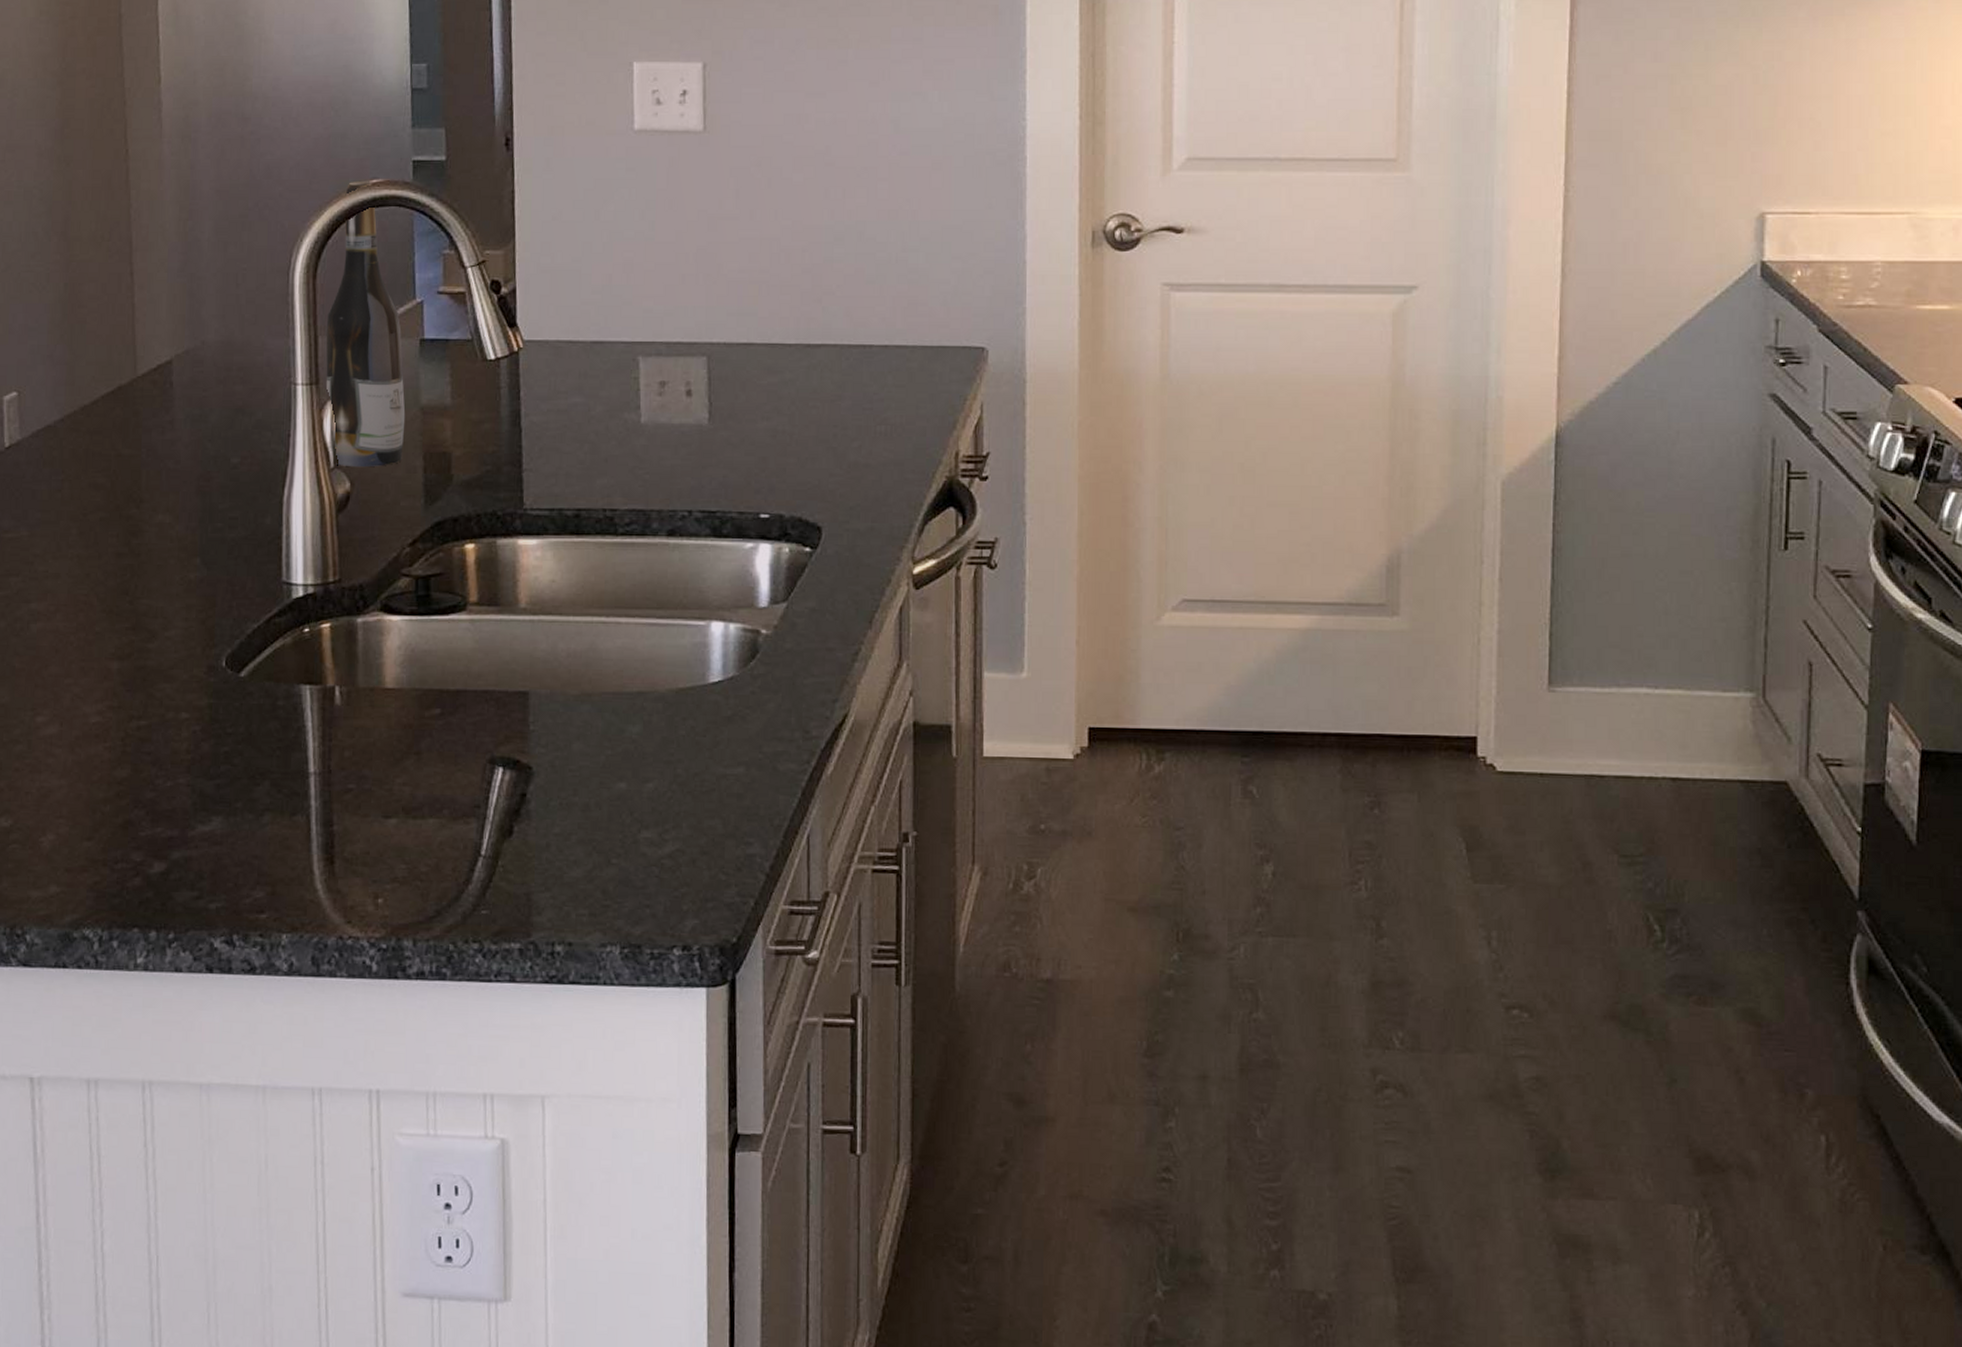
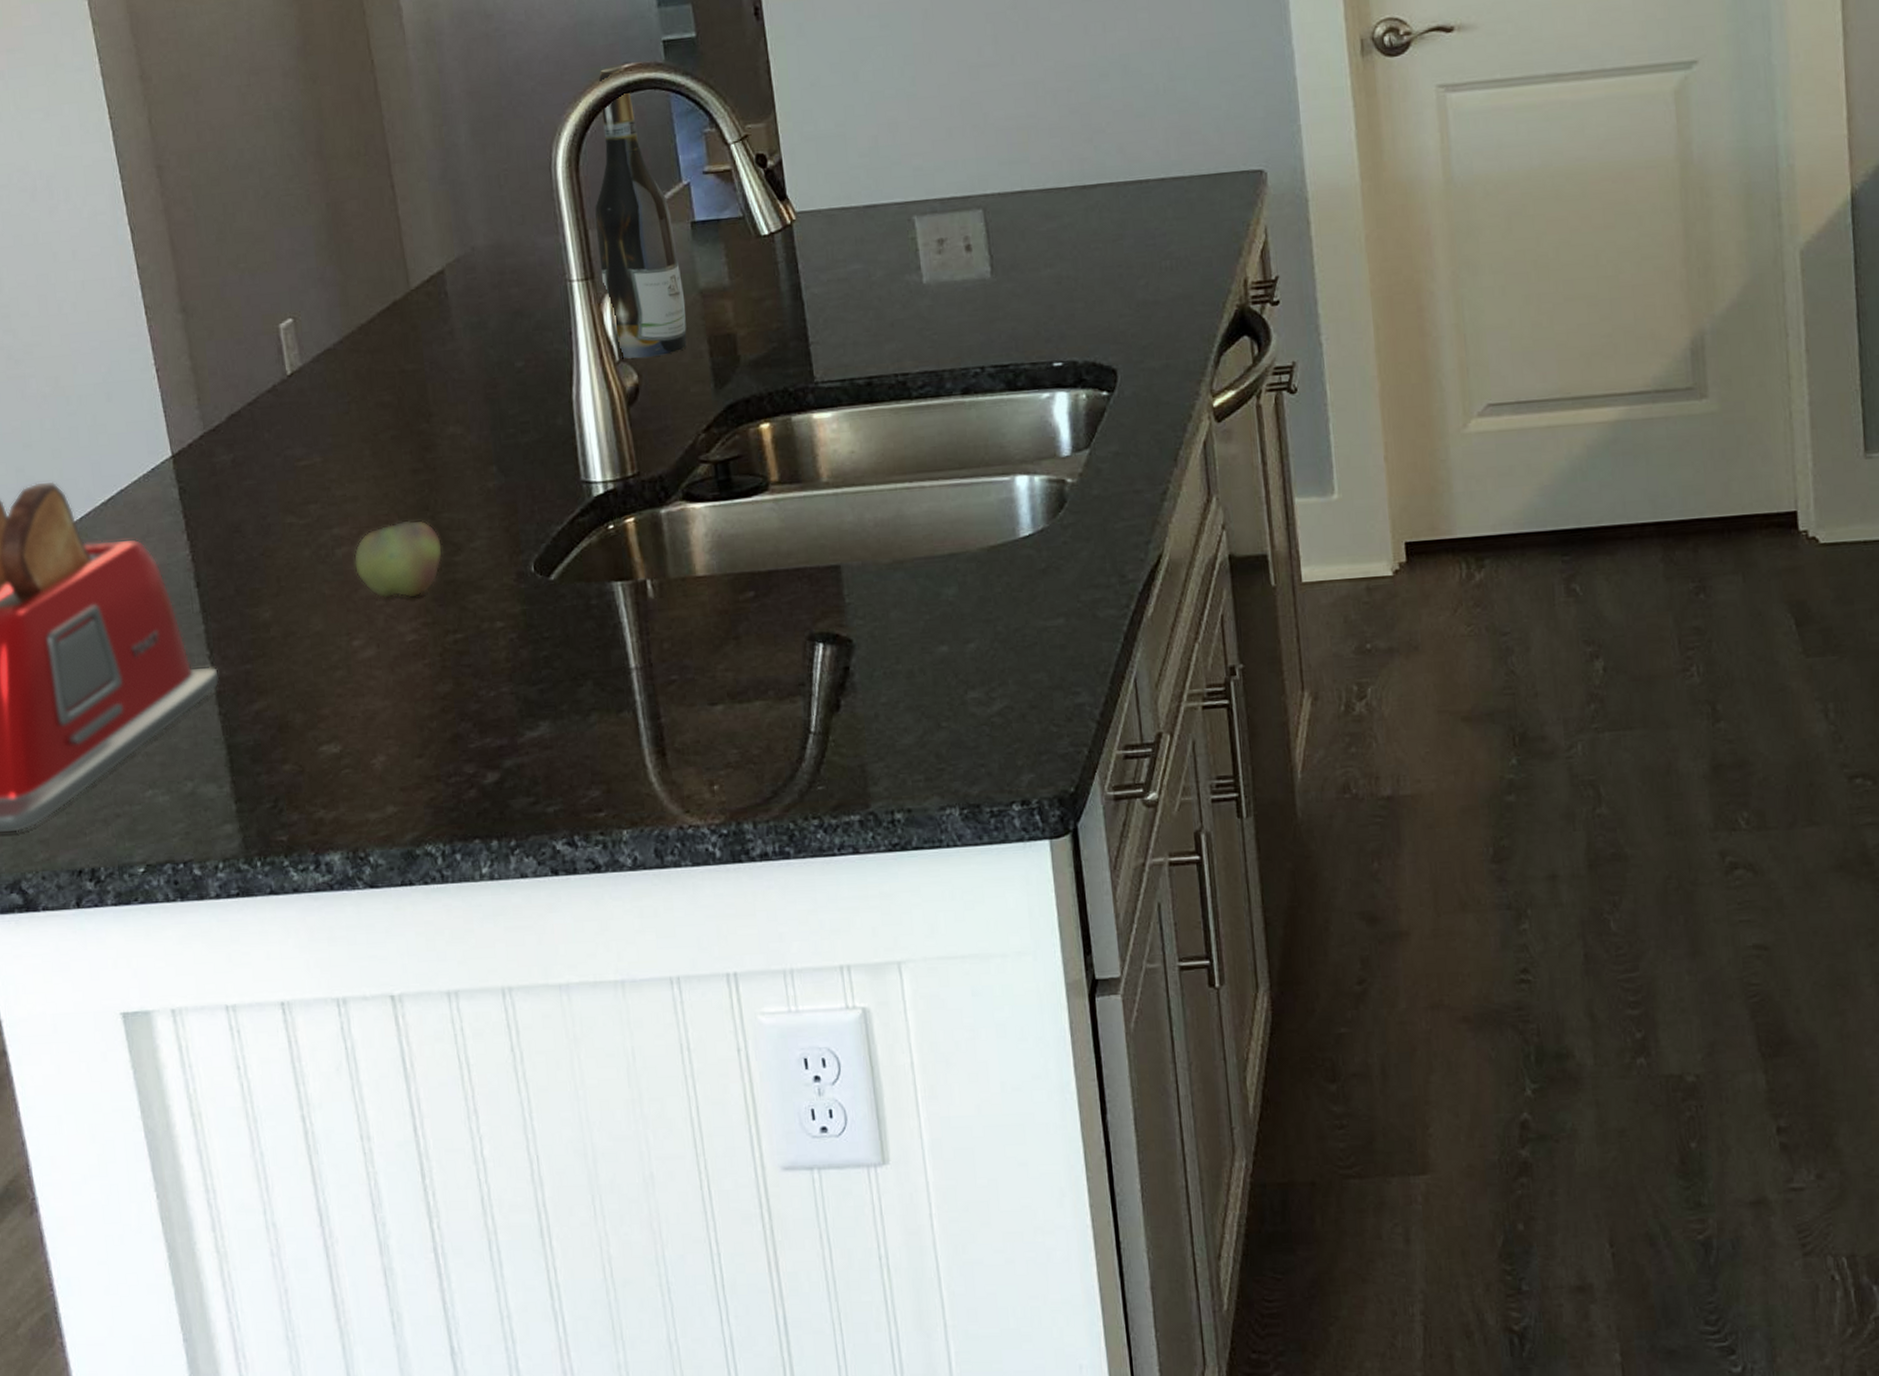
apple: none [47,602,138,680] -> present [353,519,443,599]

